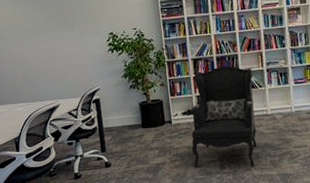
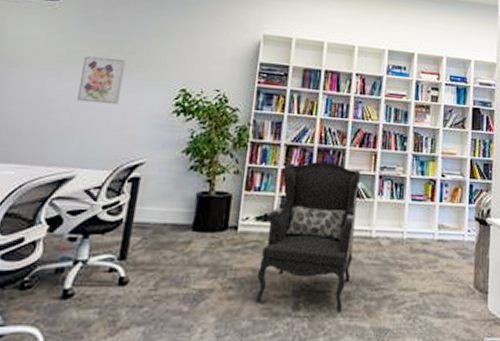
wall art: none [40,20,72,56] -> present [77,56,126,105]

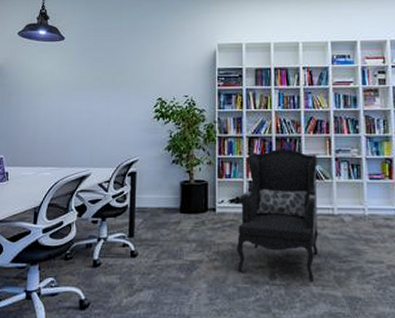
wall art: present [77,56,126,105] -> none [85,80,115,116]

